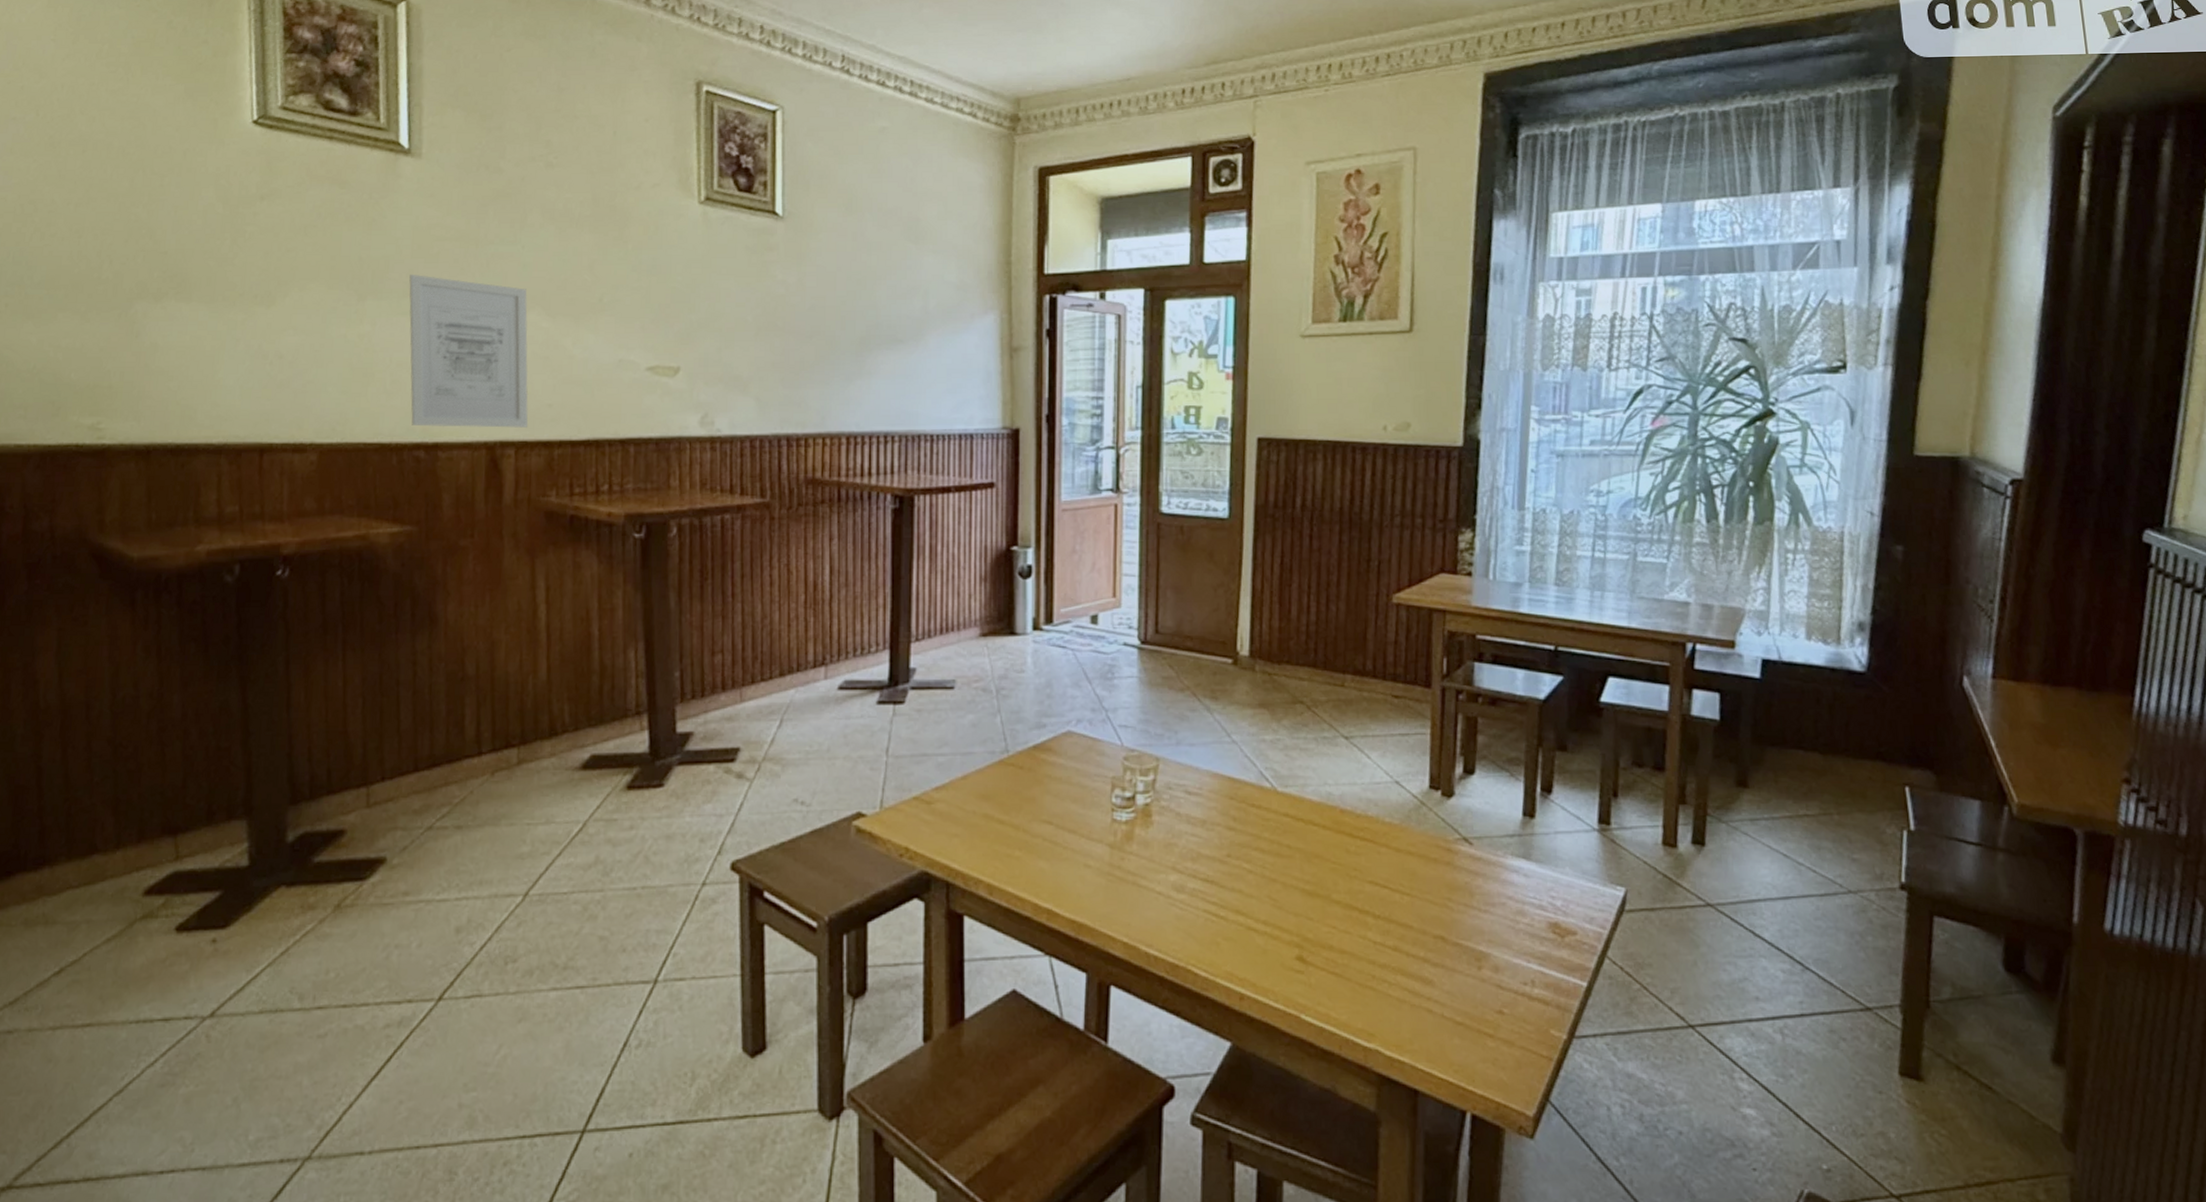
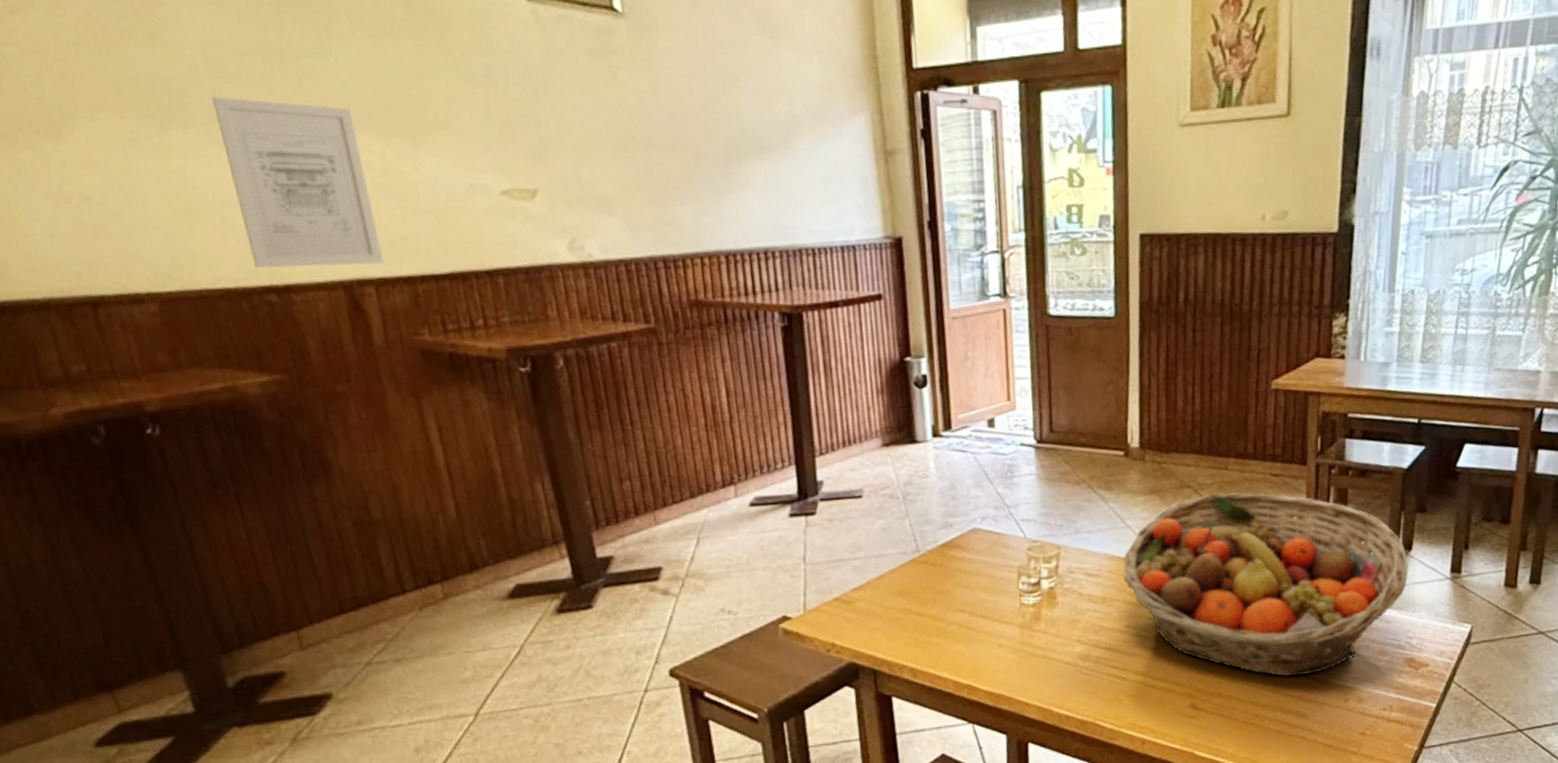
fruit basket: none [1226,712,1549,933] -> present [1123,492,1409,676]

